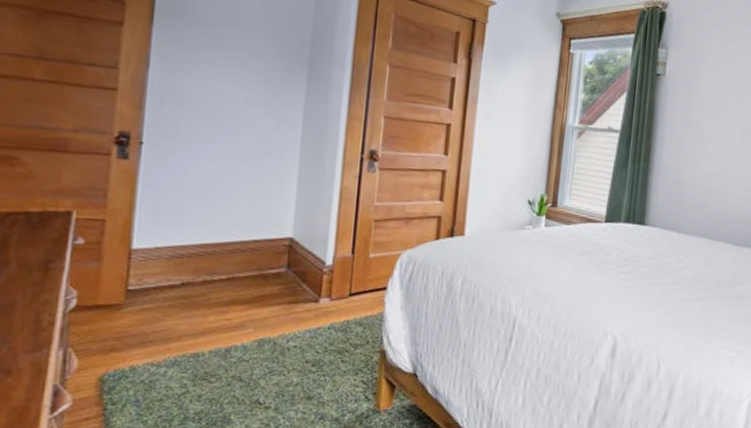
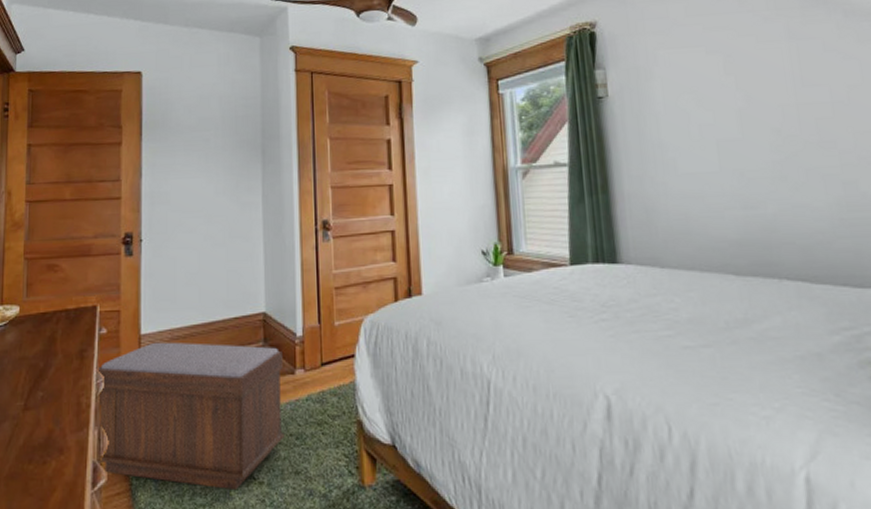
bench: none [61,258,307,414] -> present [96,342,285,489]

